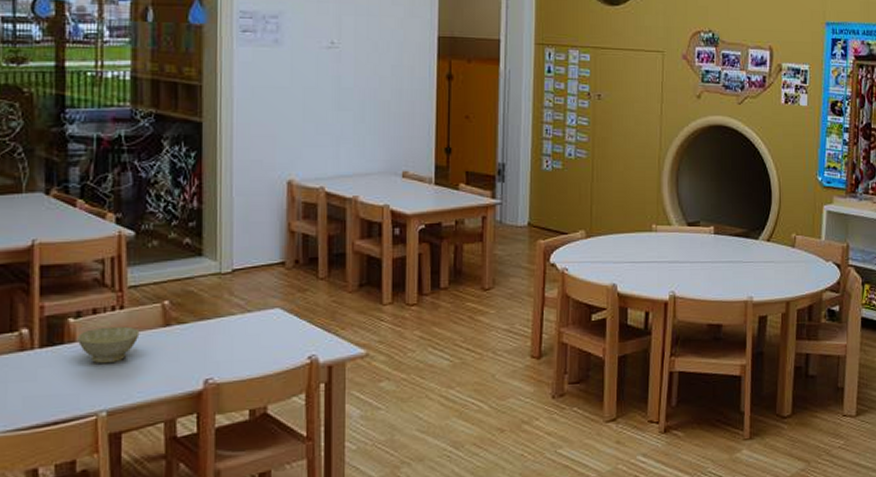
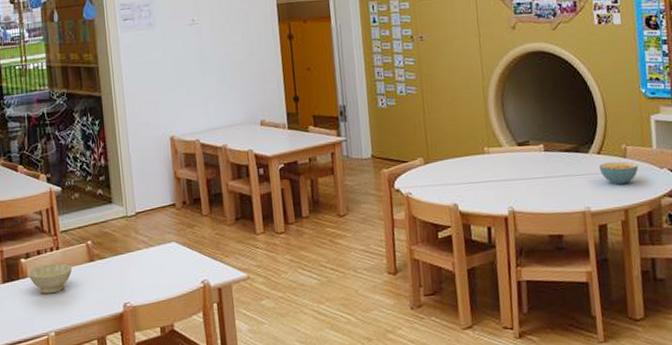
cereal bowl: none [766,251,806,274] -> present [598,161,639,184]

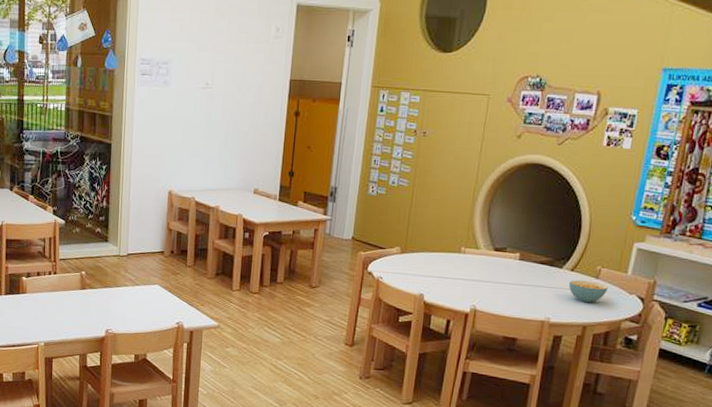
bowl: present [28,263,73,294] -> none [27,285,66,311]

